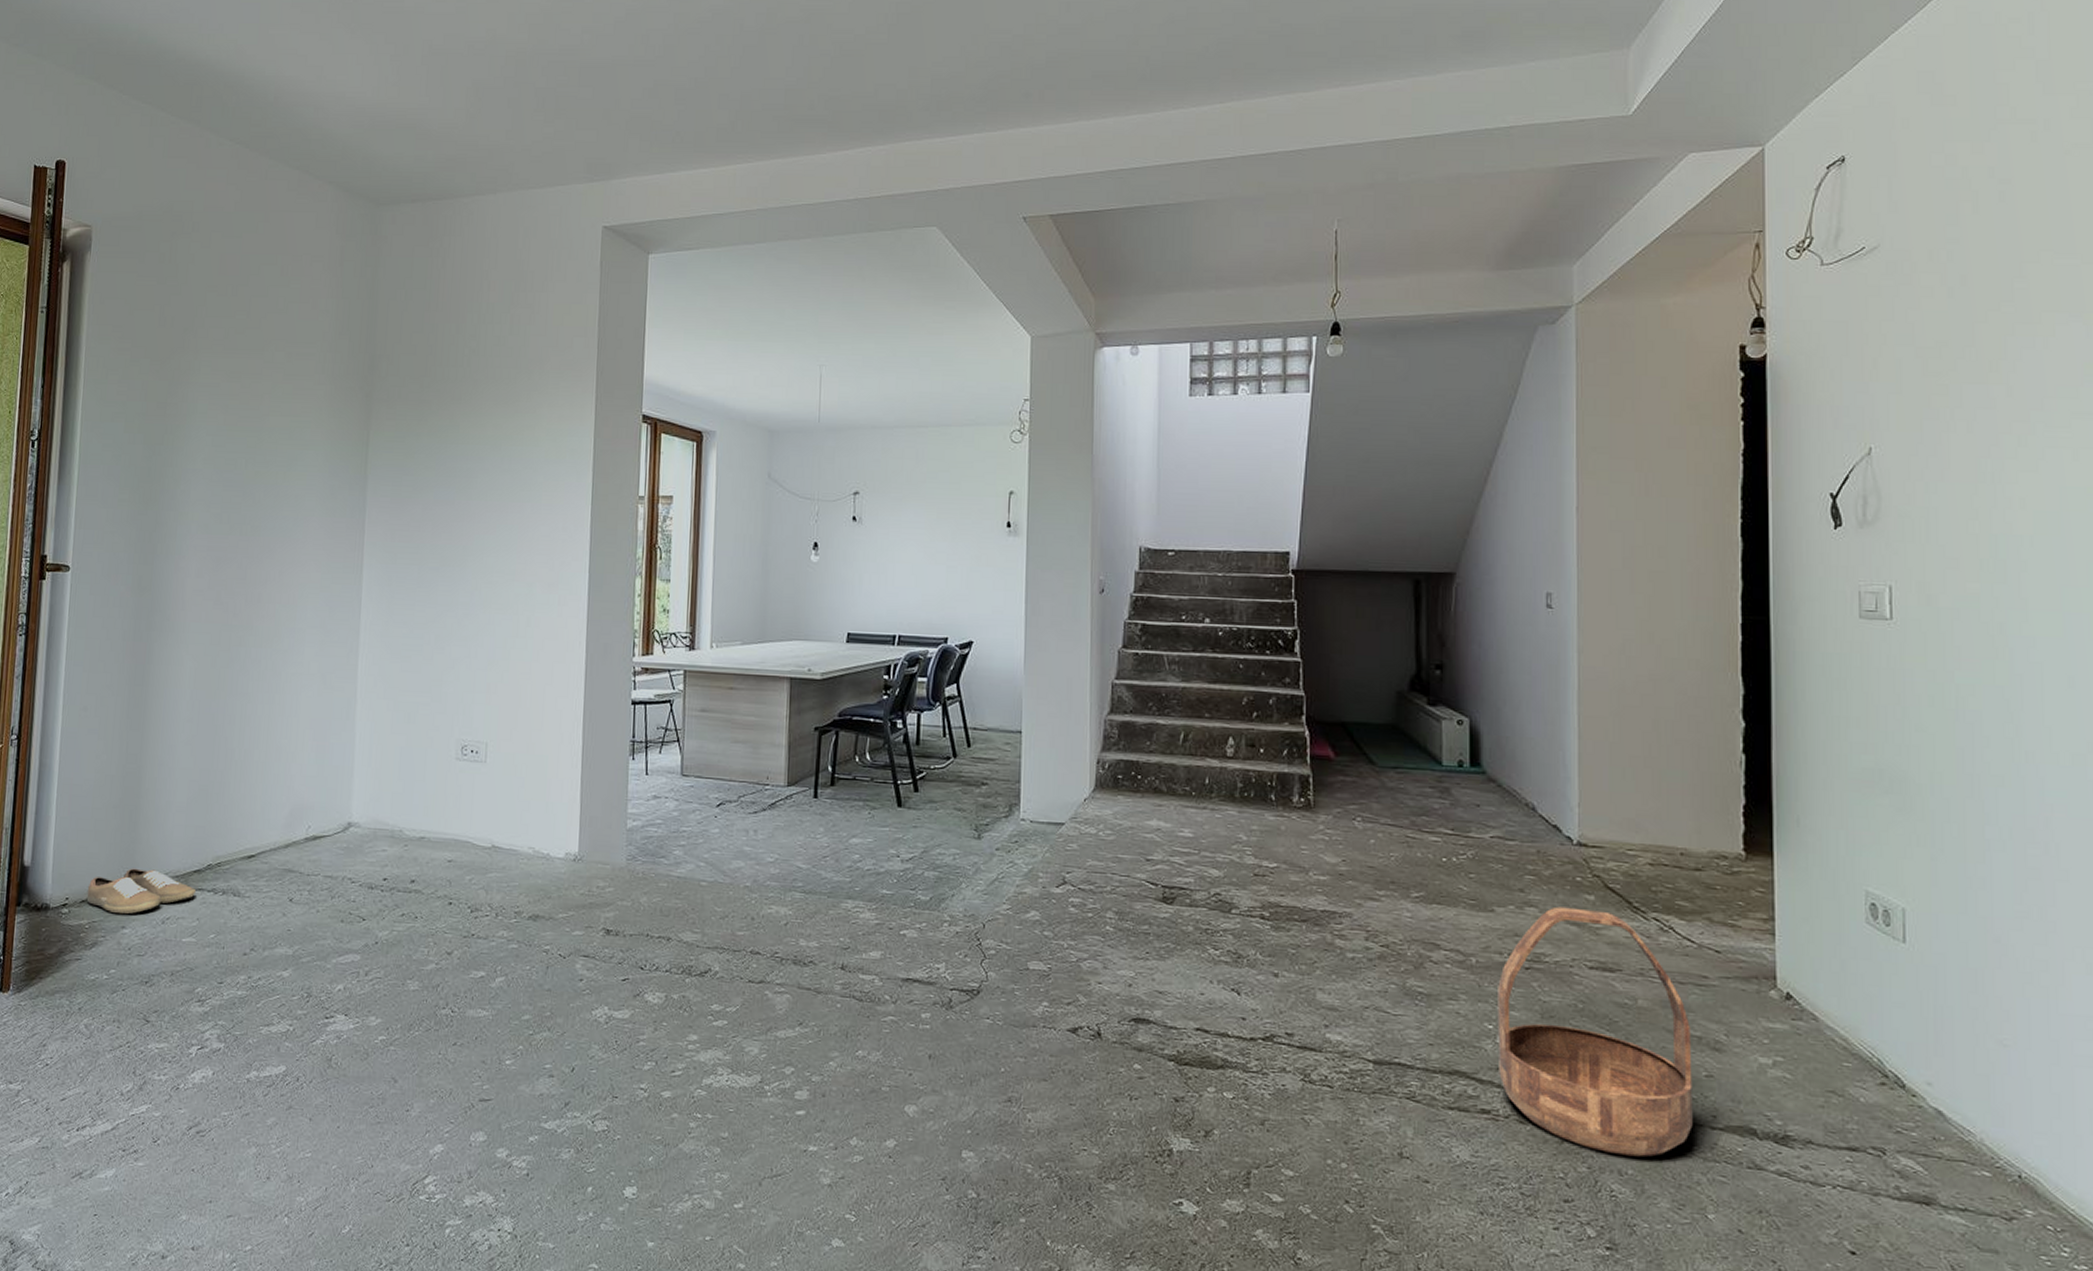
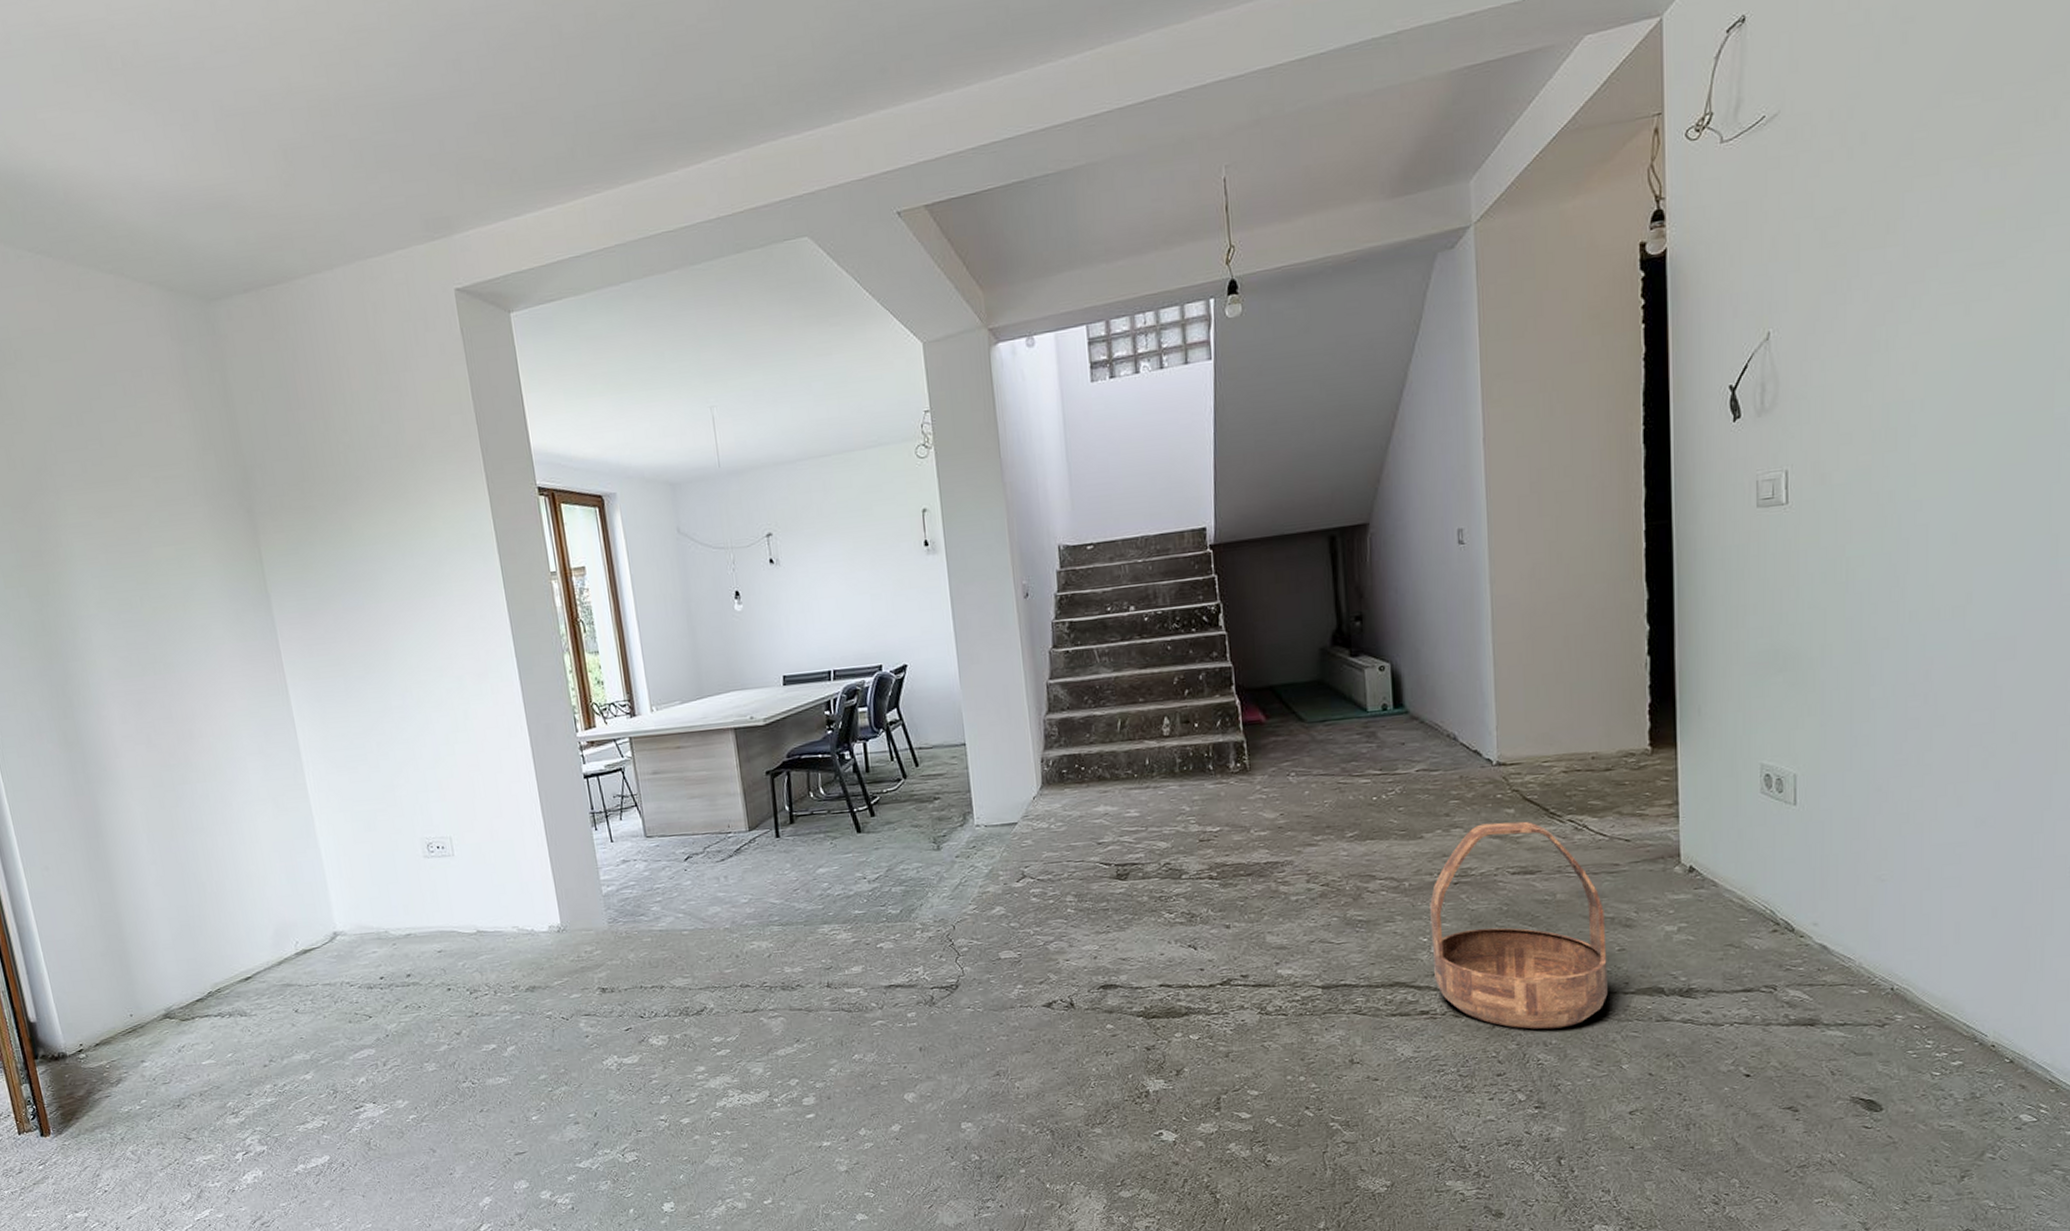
shoe: present [86,868,196,914] -> none [97,1005,203,1050]

